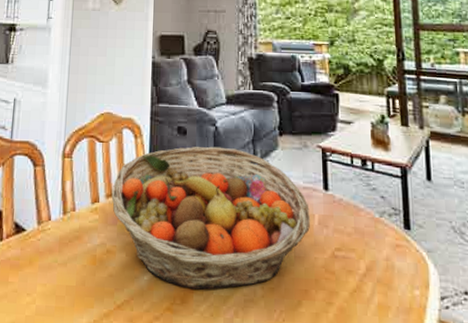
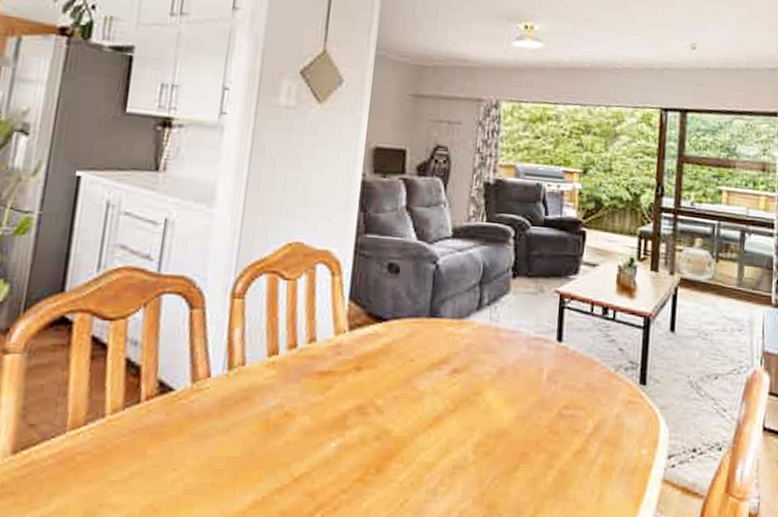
fruit basket: present [111,146,311,290] -> none [295,288,539,457]

